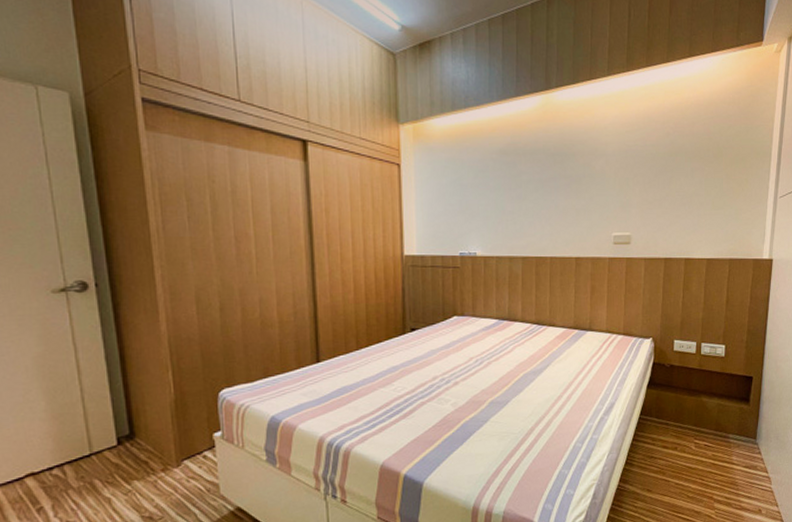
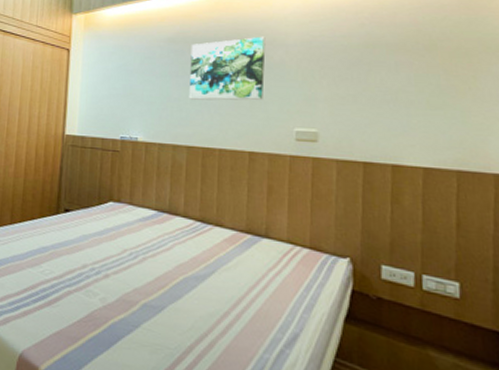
wall art: none [521,146,589,212] -> present [188,36,266,101]

